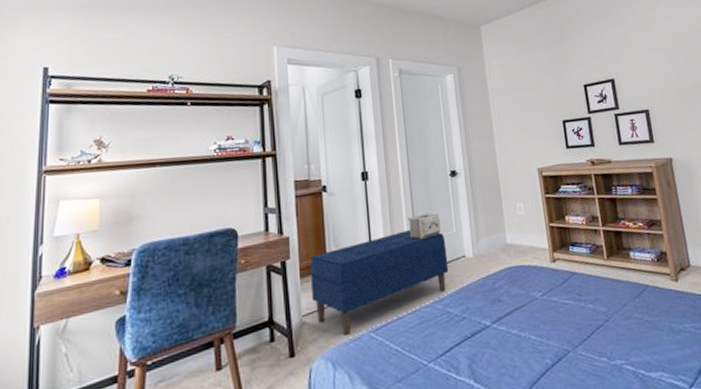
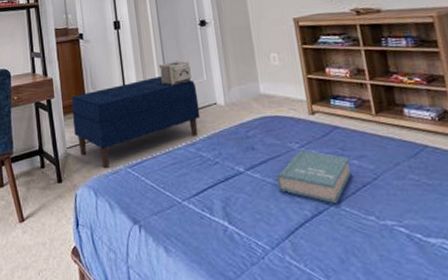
book: none [520,298,587,350] -> present [276,150,352,204]

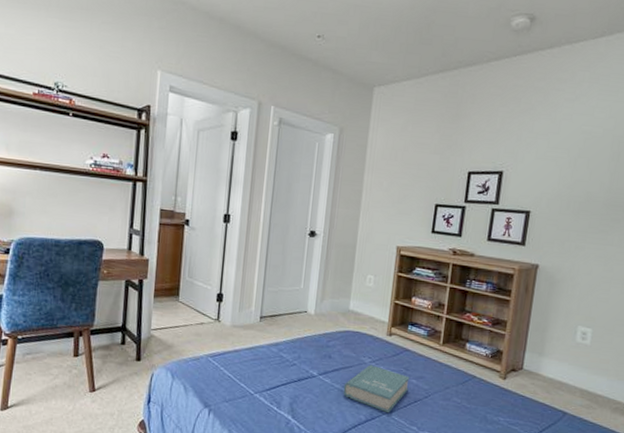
bench: present [71,76,201,168] -> none [162,276,292,354]
decorative box: present [158,60,192,86] -> none [258,265,291,289]

